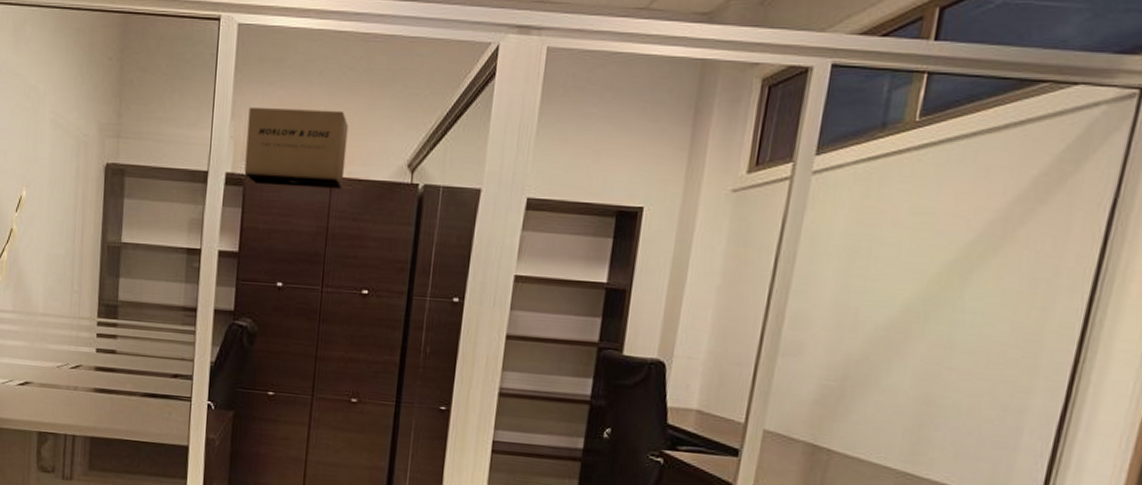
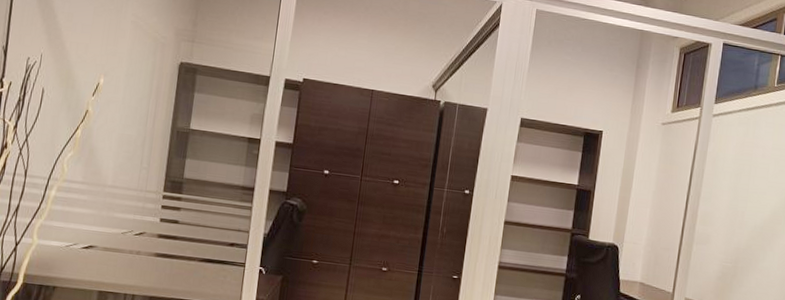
box: present [244,106,349,189] -> none [301,29,387,100]

